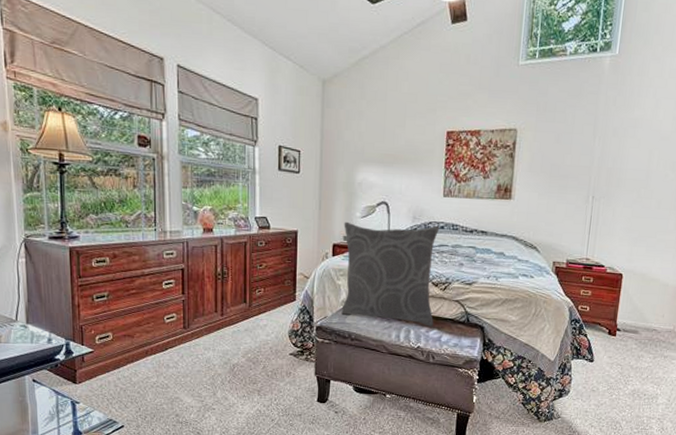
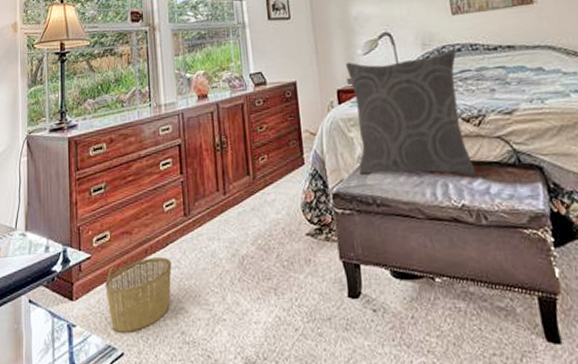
basket: none [107,358,170,412] -> present [105,257,172,334]

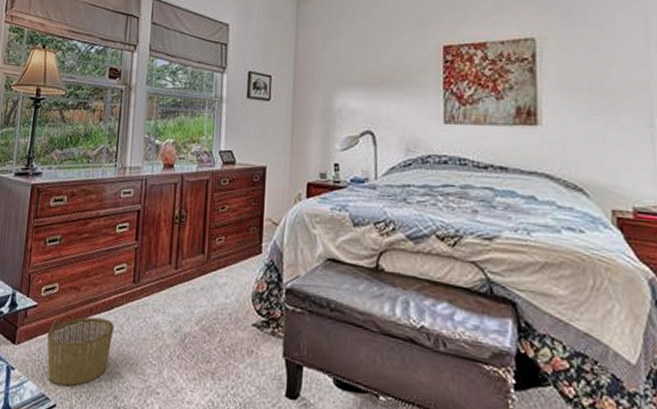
pillow: present [345,48,476,176] -> none [317,155,442,298]

